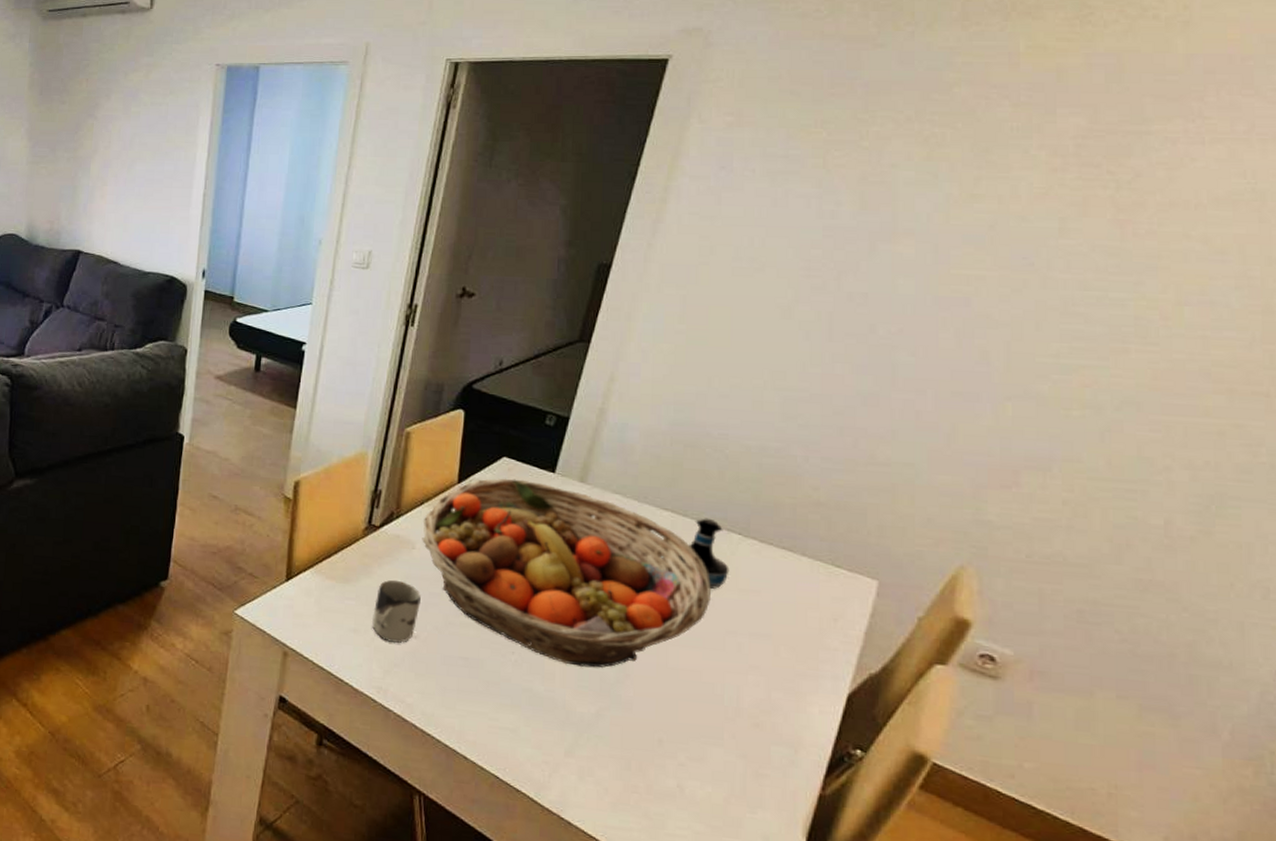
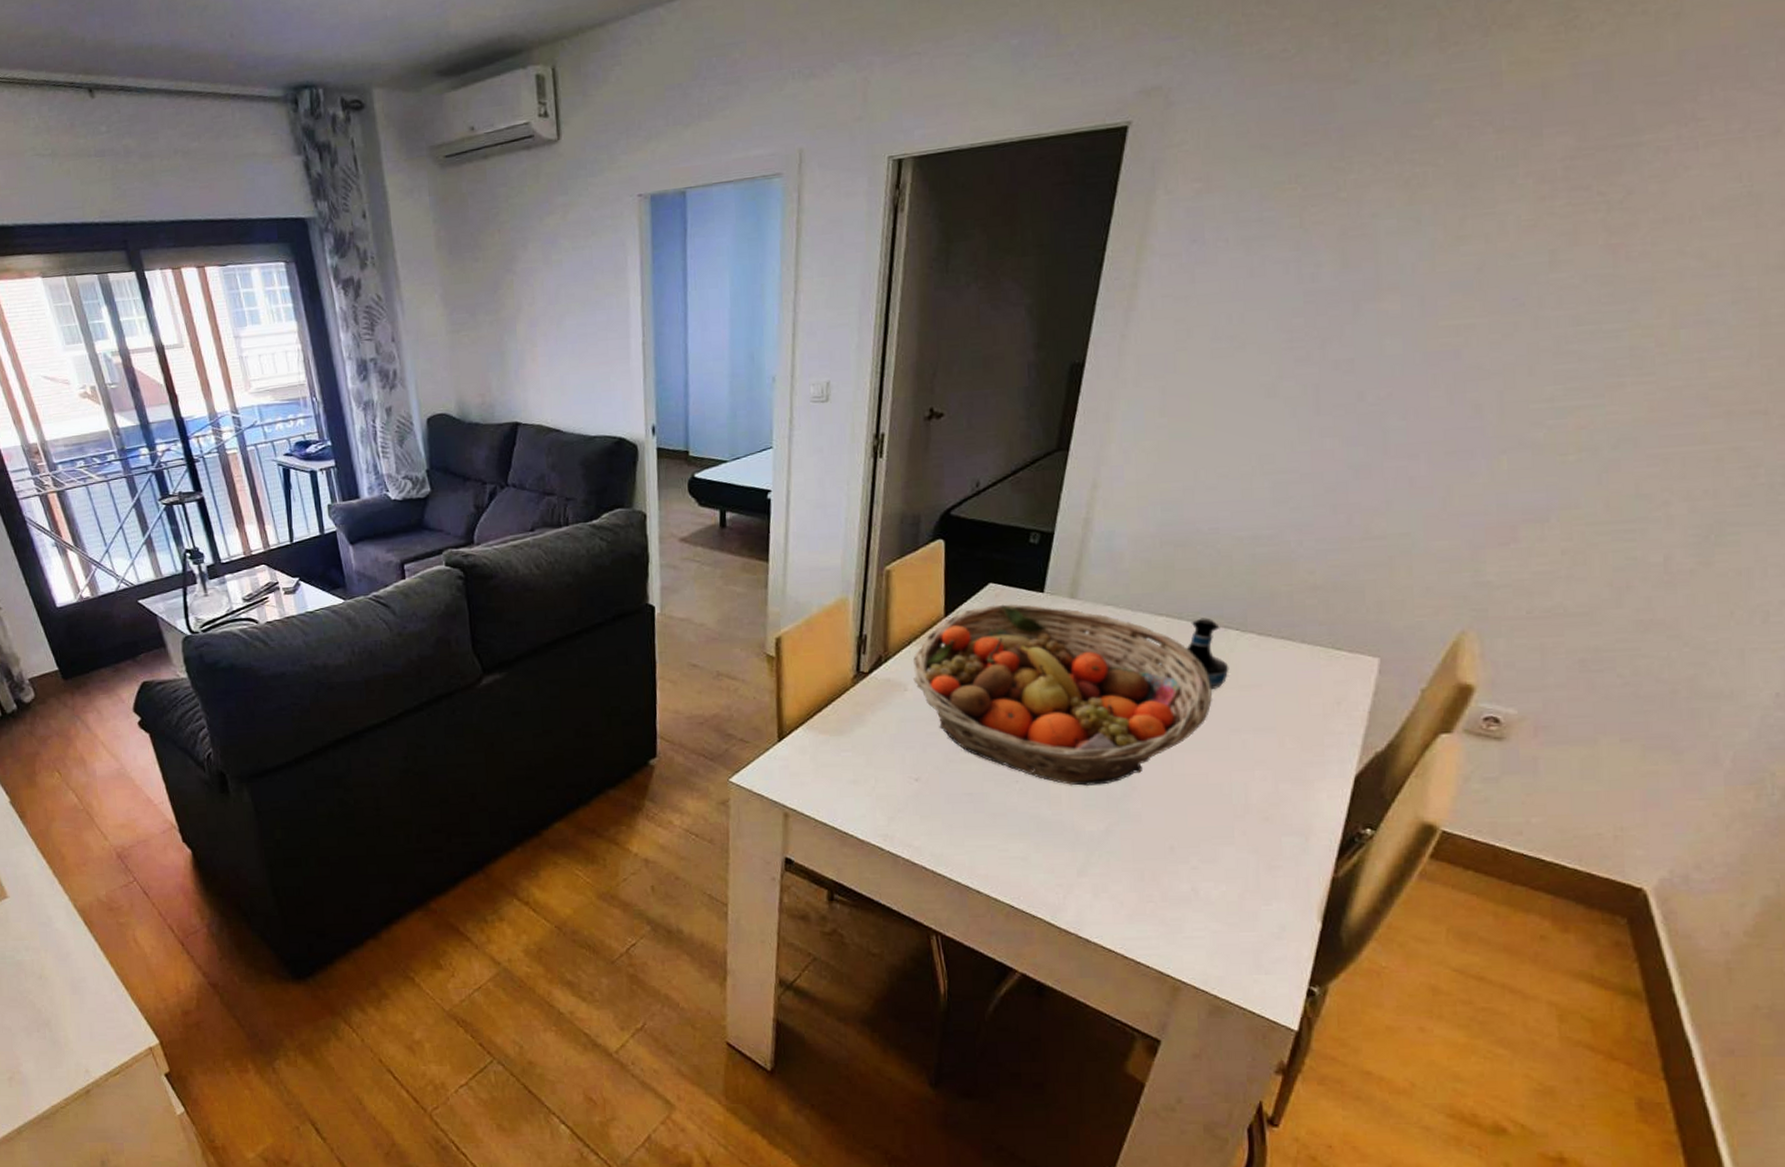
cup: present [372,579,421,644] -> none [871,724,919,789]

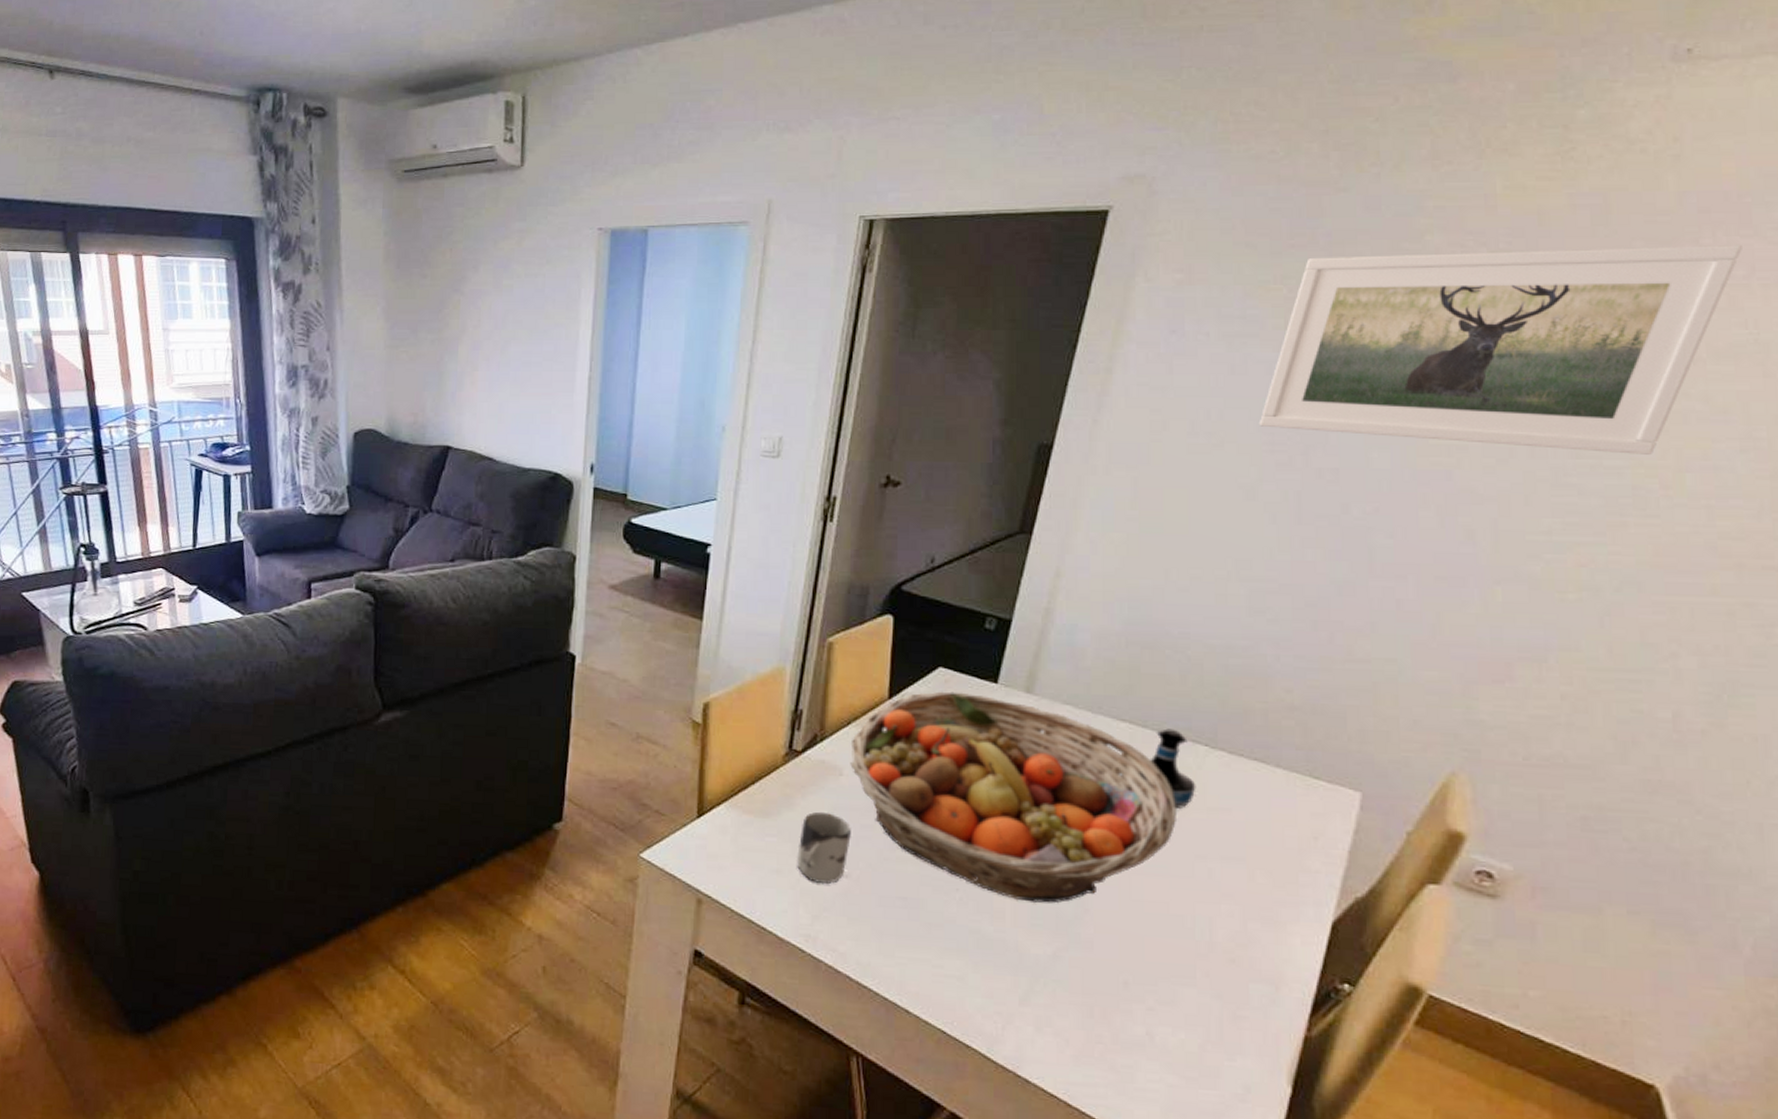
cup: none [871,724,919,789] -> present [797,811,851,885]
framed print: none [1277,99,1739,326] -> present [1258,245,1742,455]

